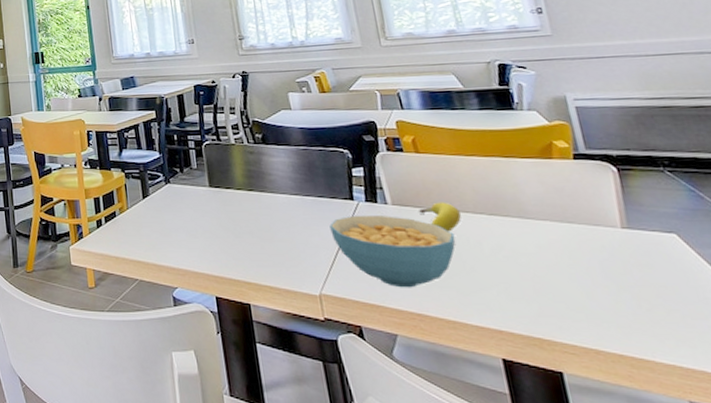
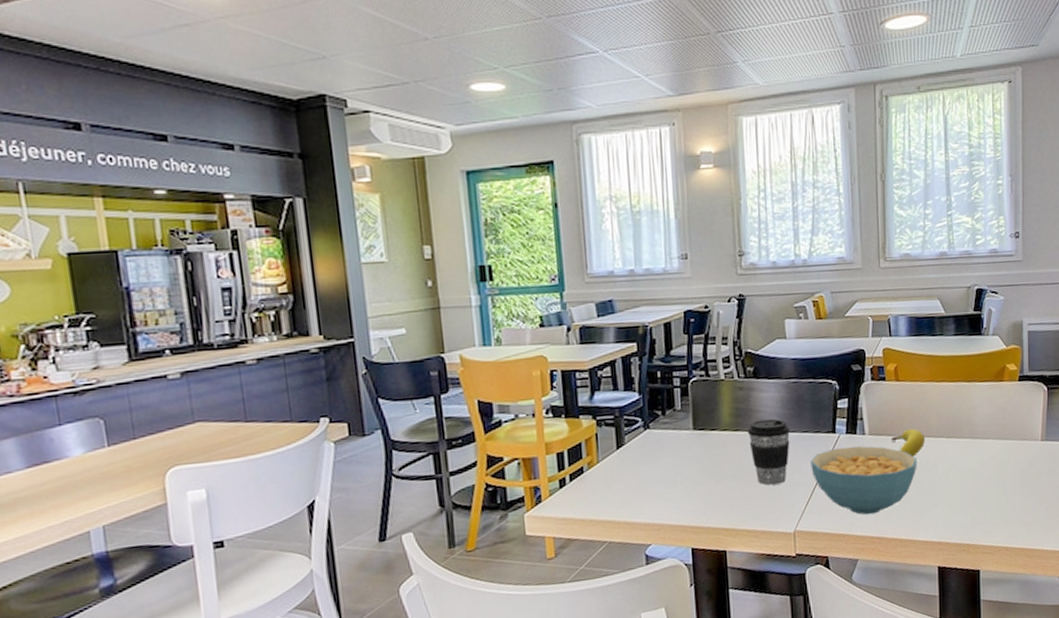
coffee cup: none [261,182,306,245] -> present [747,418,791,486]

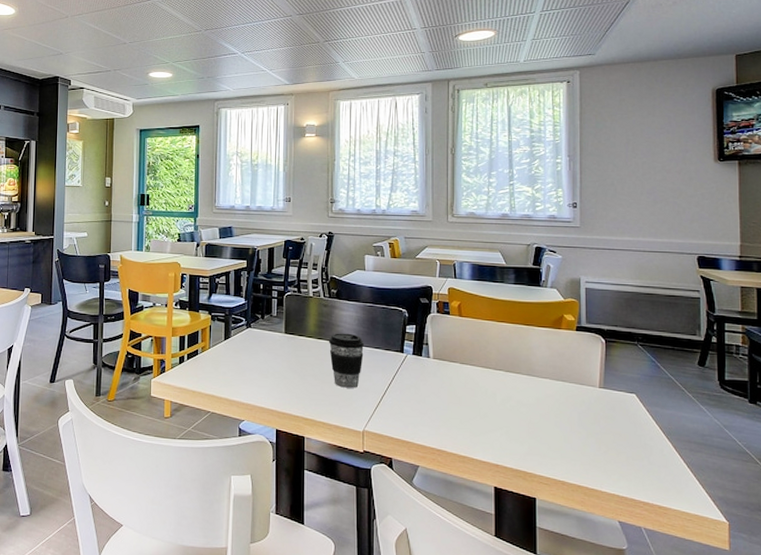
cereal bowl: present [811,446,917,515] -> none [380,365,477,428]
fruit: present [890,428,926,457] -> none [452,358,485,384]

